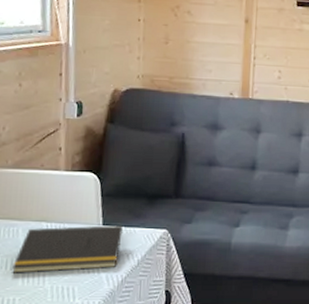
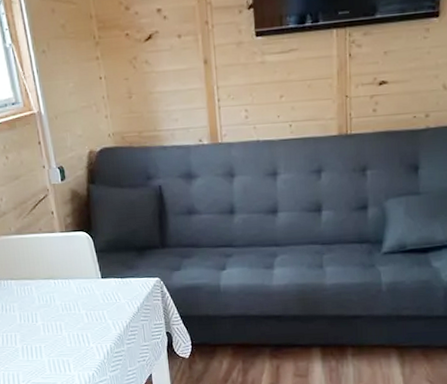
notepad: present [12,225,123,273] -> none [33,277,120,325]

